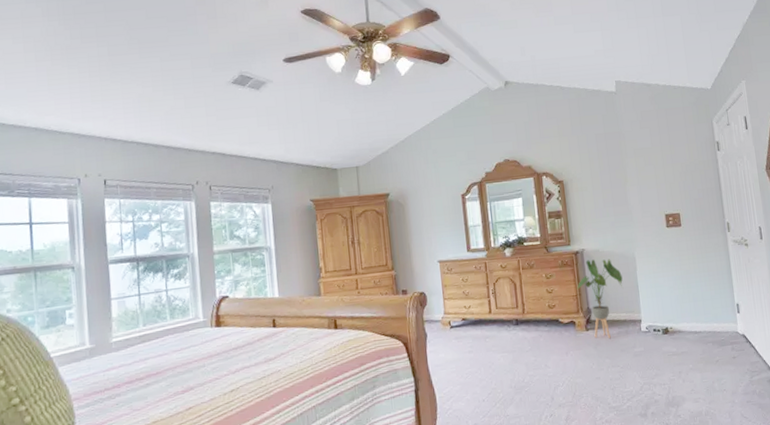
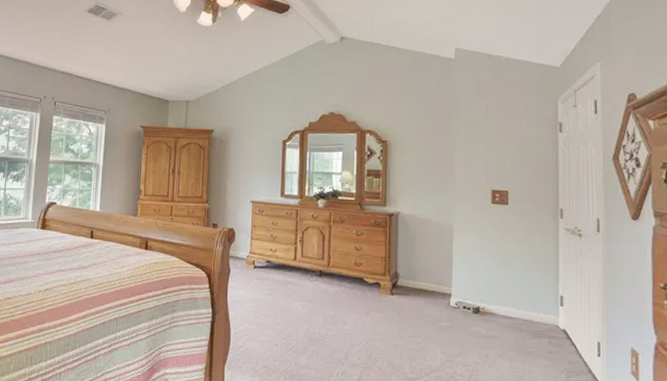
house plant: present [577,259,623,338] -> none [387,224,437,307]

